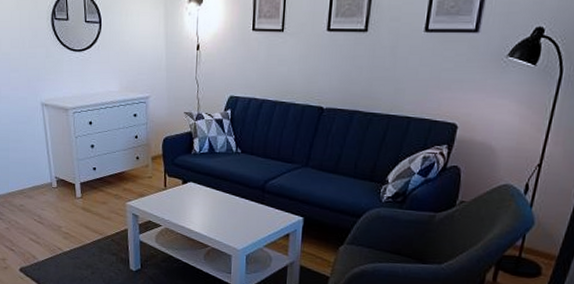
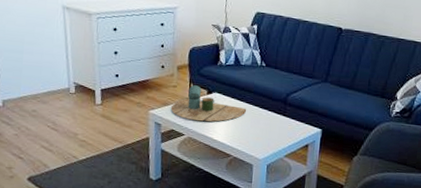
decorative tray: none [147,175,223,212] -> present [170,85,247,122]

